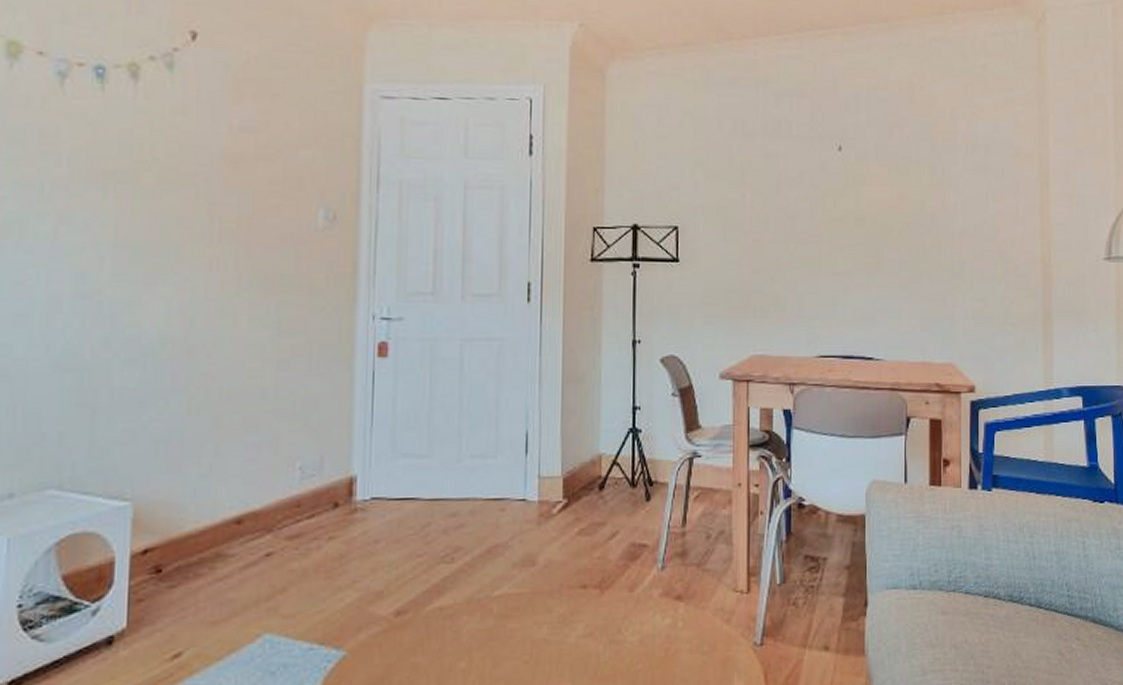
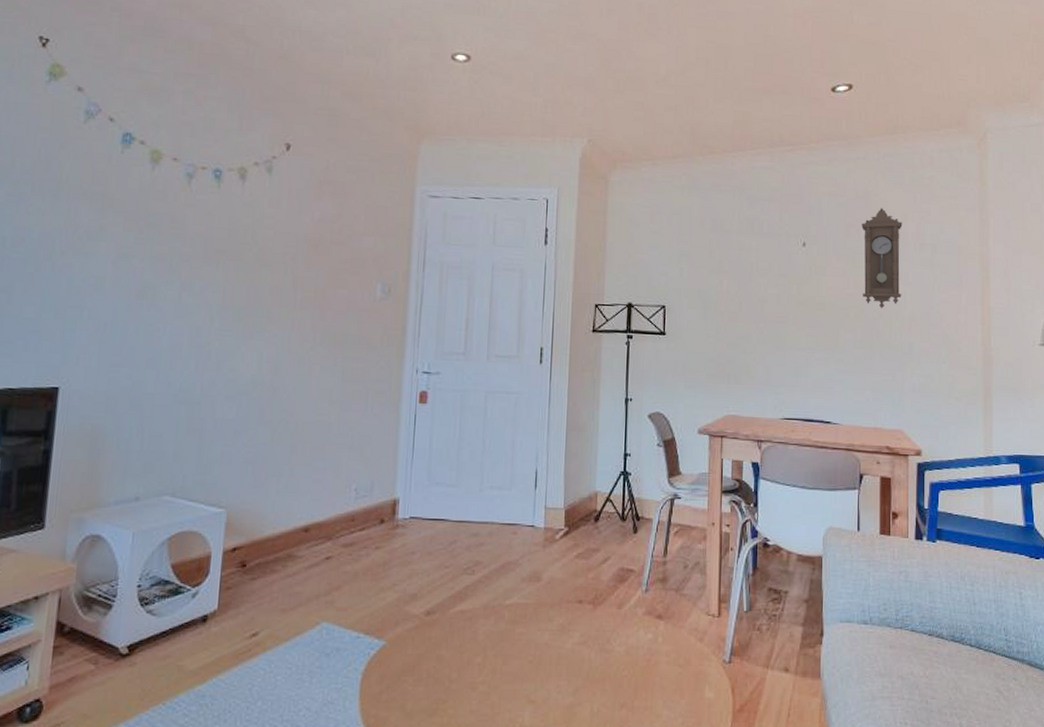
pendulum clock: none [905,103,952,223] -> present [861,208,903,309]

